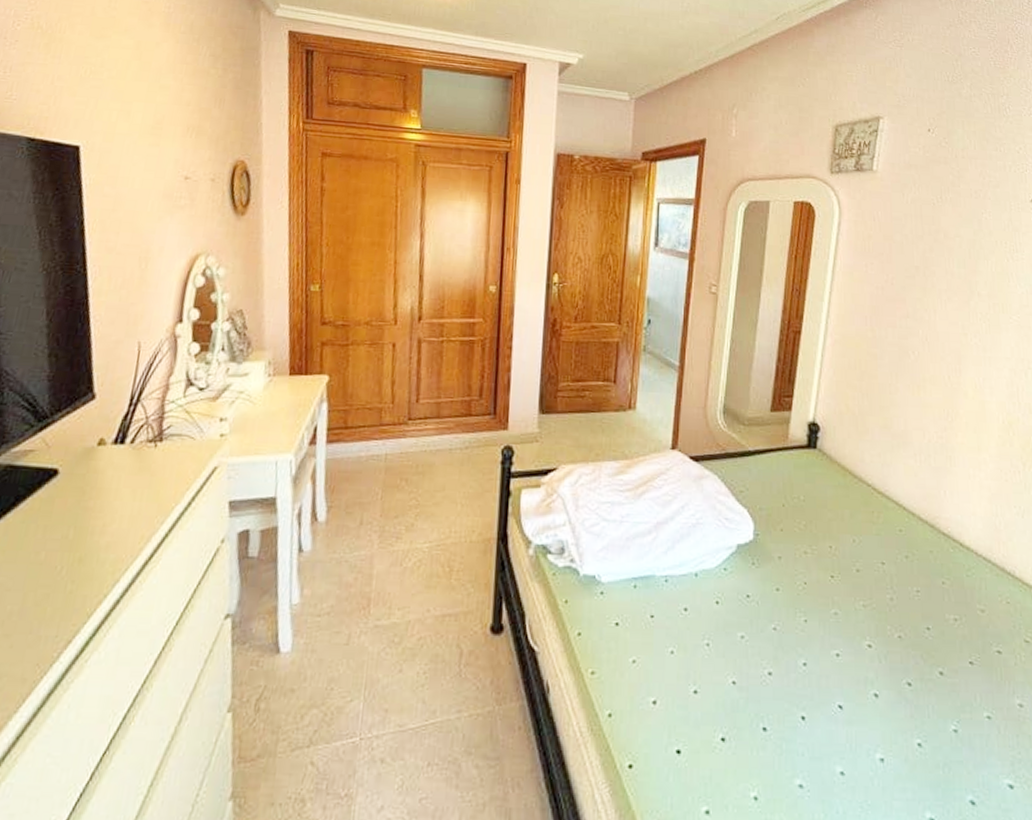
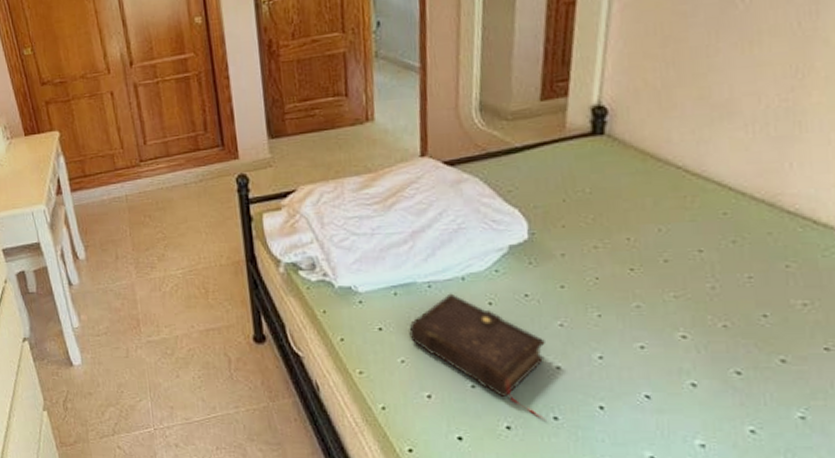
book: none [643,589,760,731] -> present [409,293,546,420]

